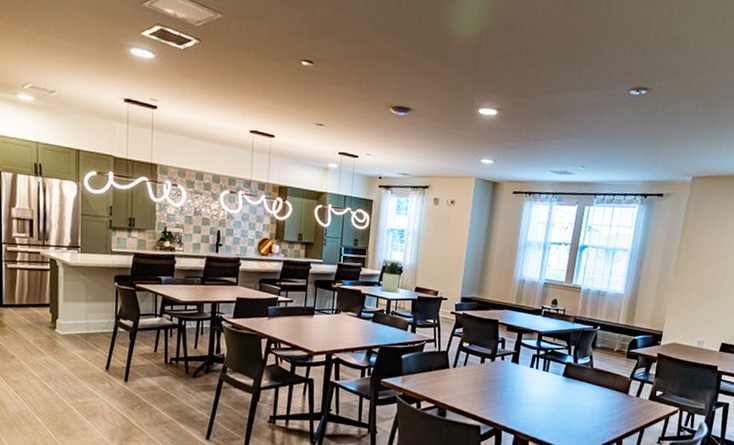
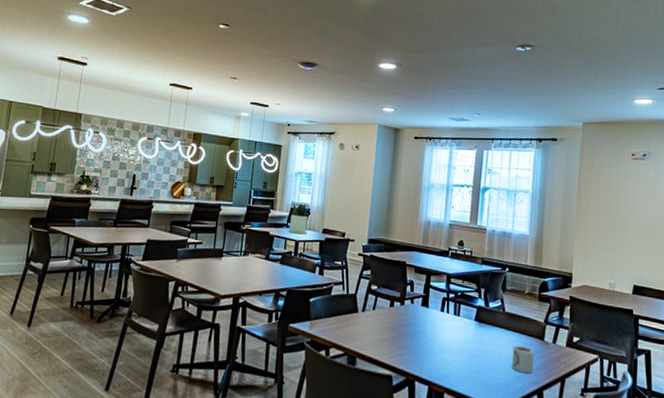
cup: none [594,399,618,424] -> present [511,345,534,374]

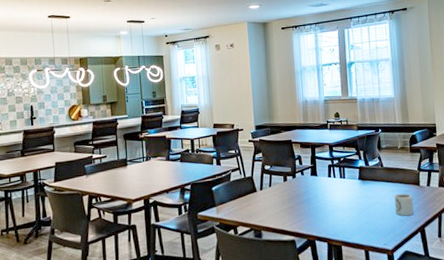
planter: present [287,202,308,235] -> none [182,105,200,134]

